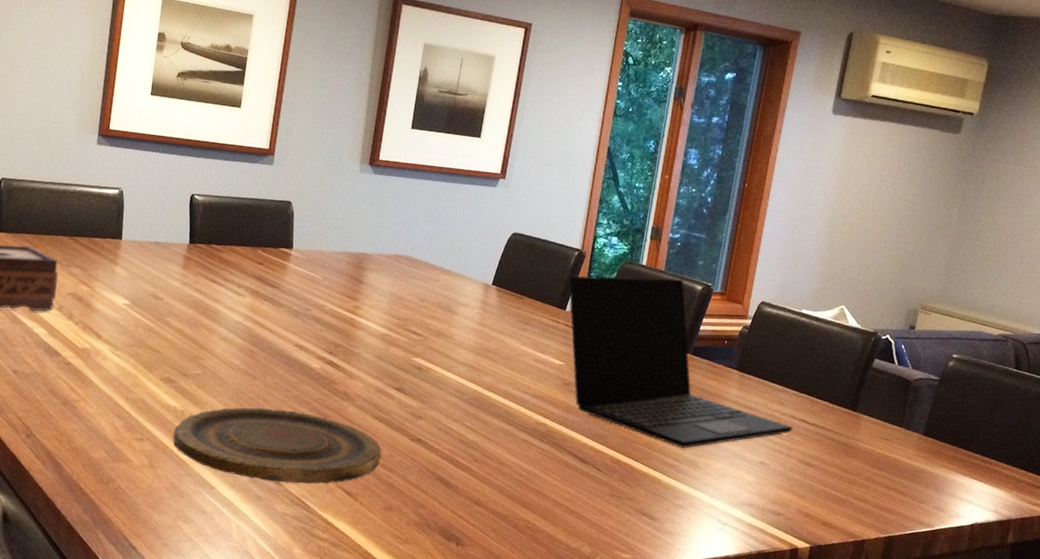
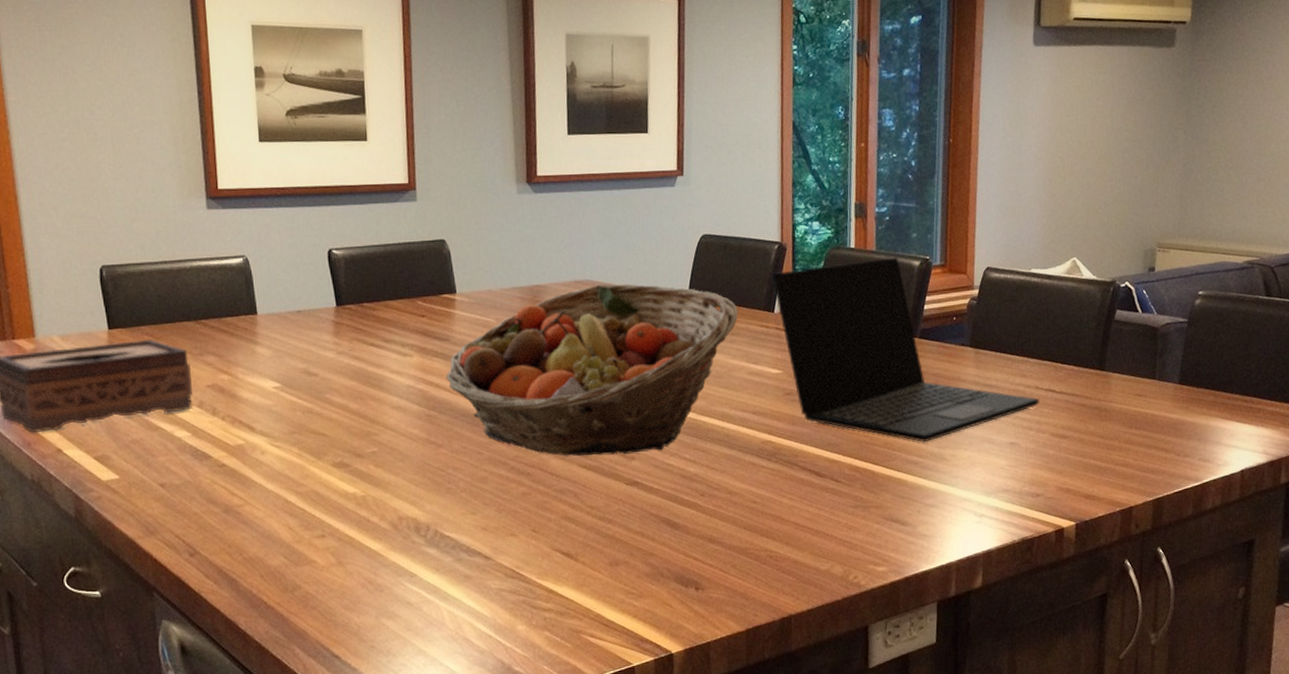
plate: present [173,407,381,484] -> none [358,474,596,557]
fruit basket: none [271,261,534,415] -> present [445,284,738,456]

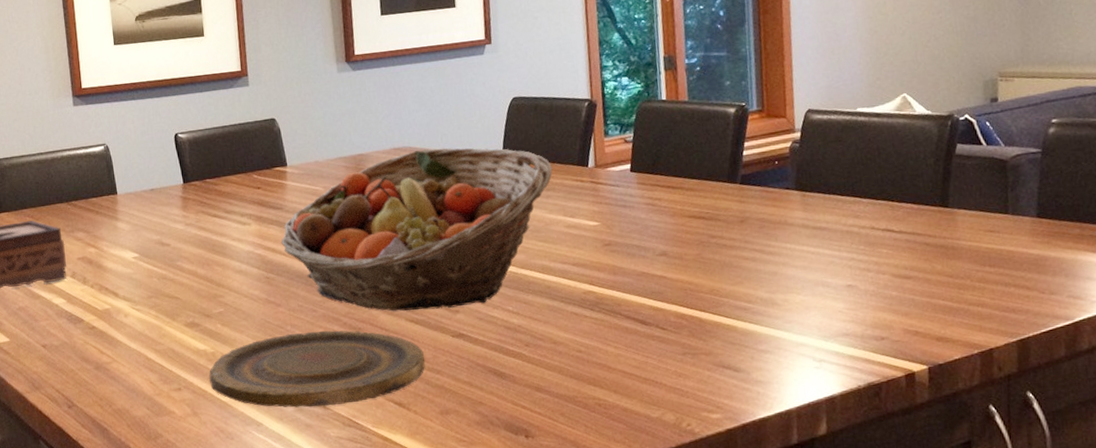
plate: none [358,474,596,557] -> present [209,330,425,408]
laptop: present [772,256,1039,442] -> none [583,105,877,287]

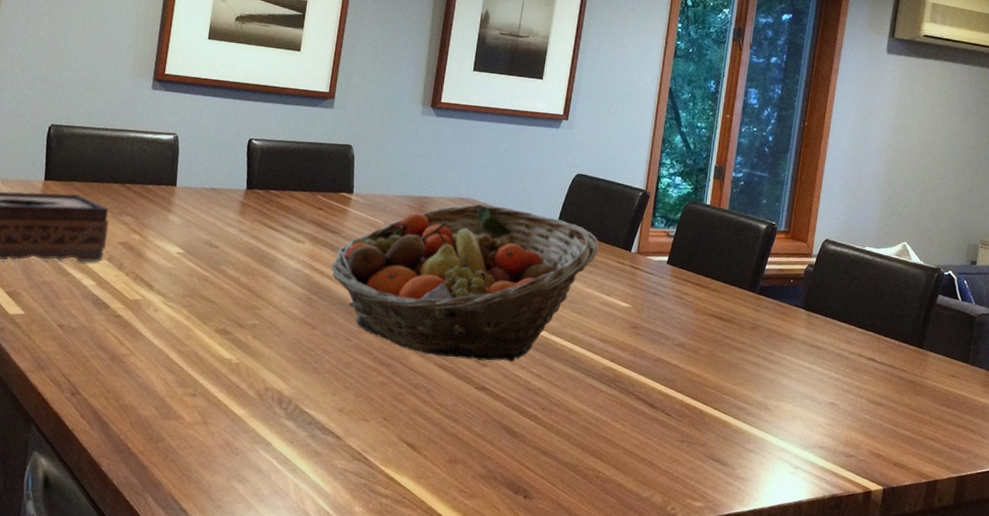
plate: present [209,330,425,408] -> none [227,358,445,438]

